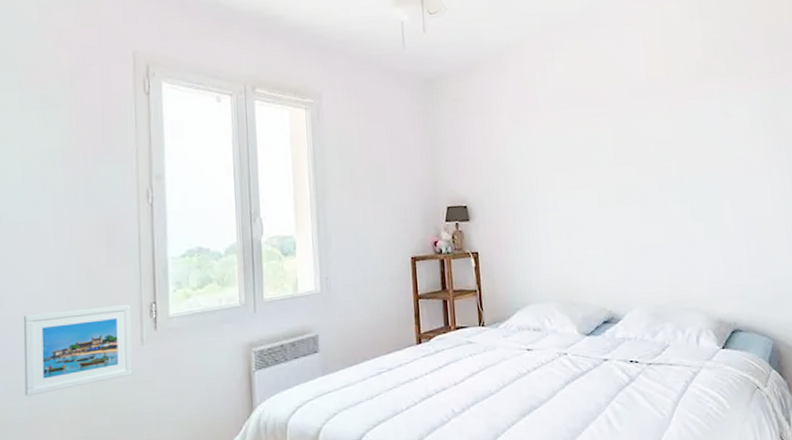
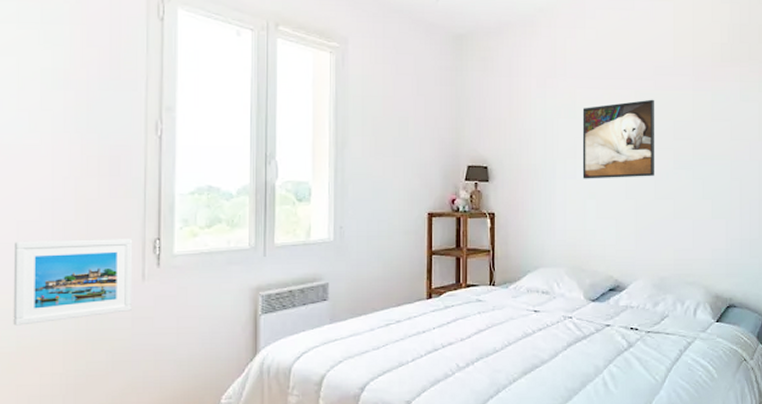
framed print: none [558,123,639,211] -> present [582,99,654,179]

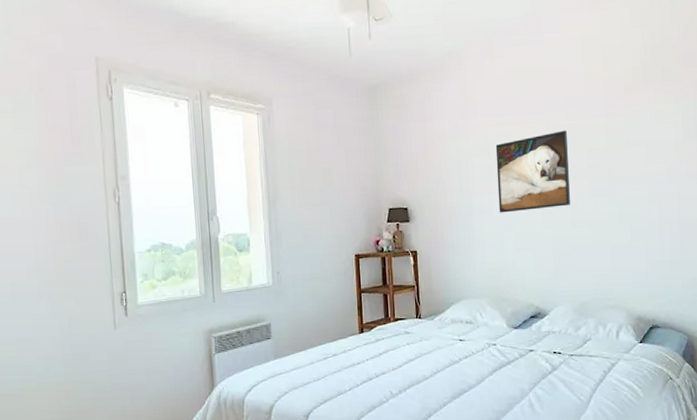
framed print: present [13,238,133,326] -> none [10,292,108,371]

